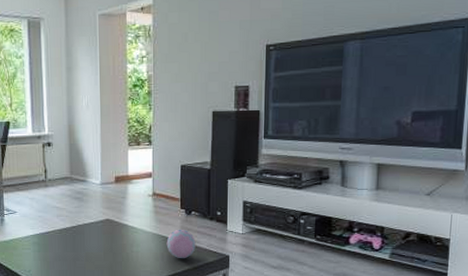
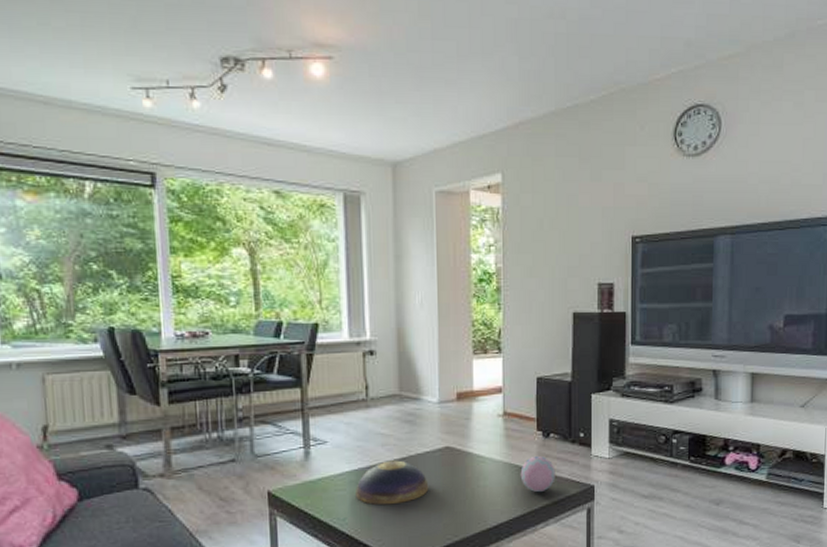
decorative bowl: none [38,228,93,262] -> present [356,460,429,505]

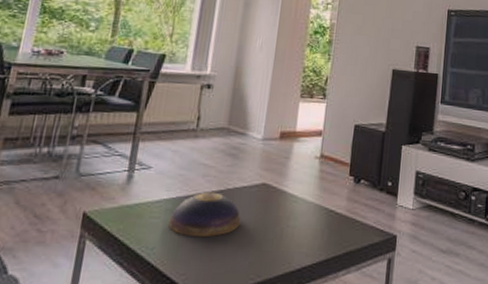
decorative egg: present [520,455,556,493] -> none [328,200,362,238]

